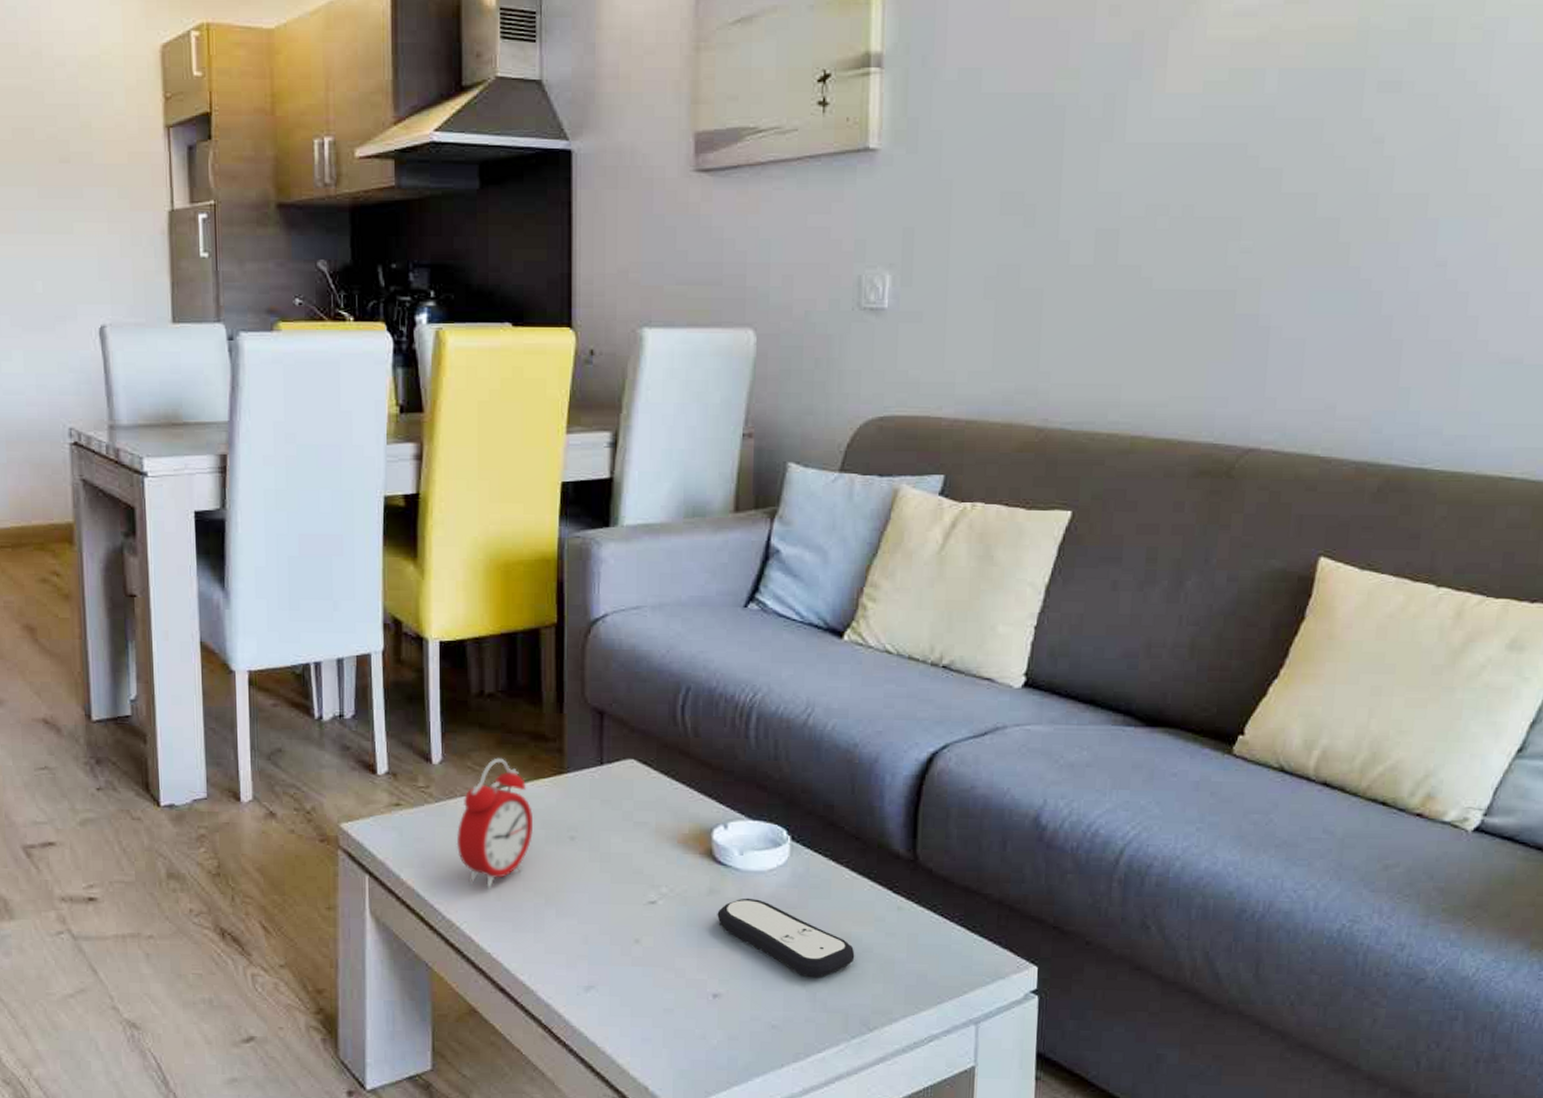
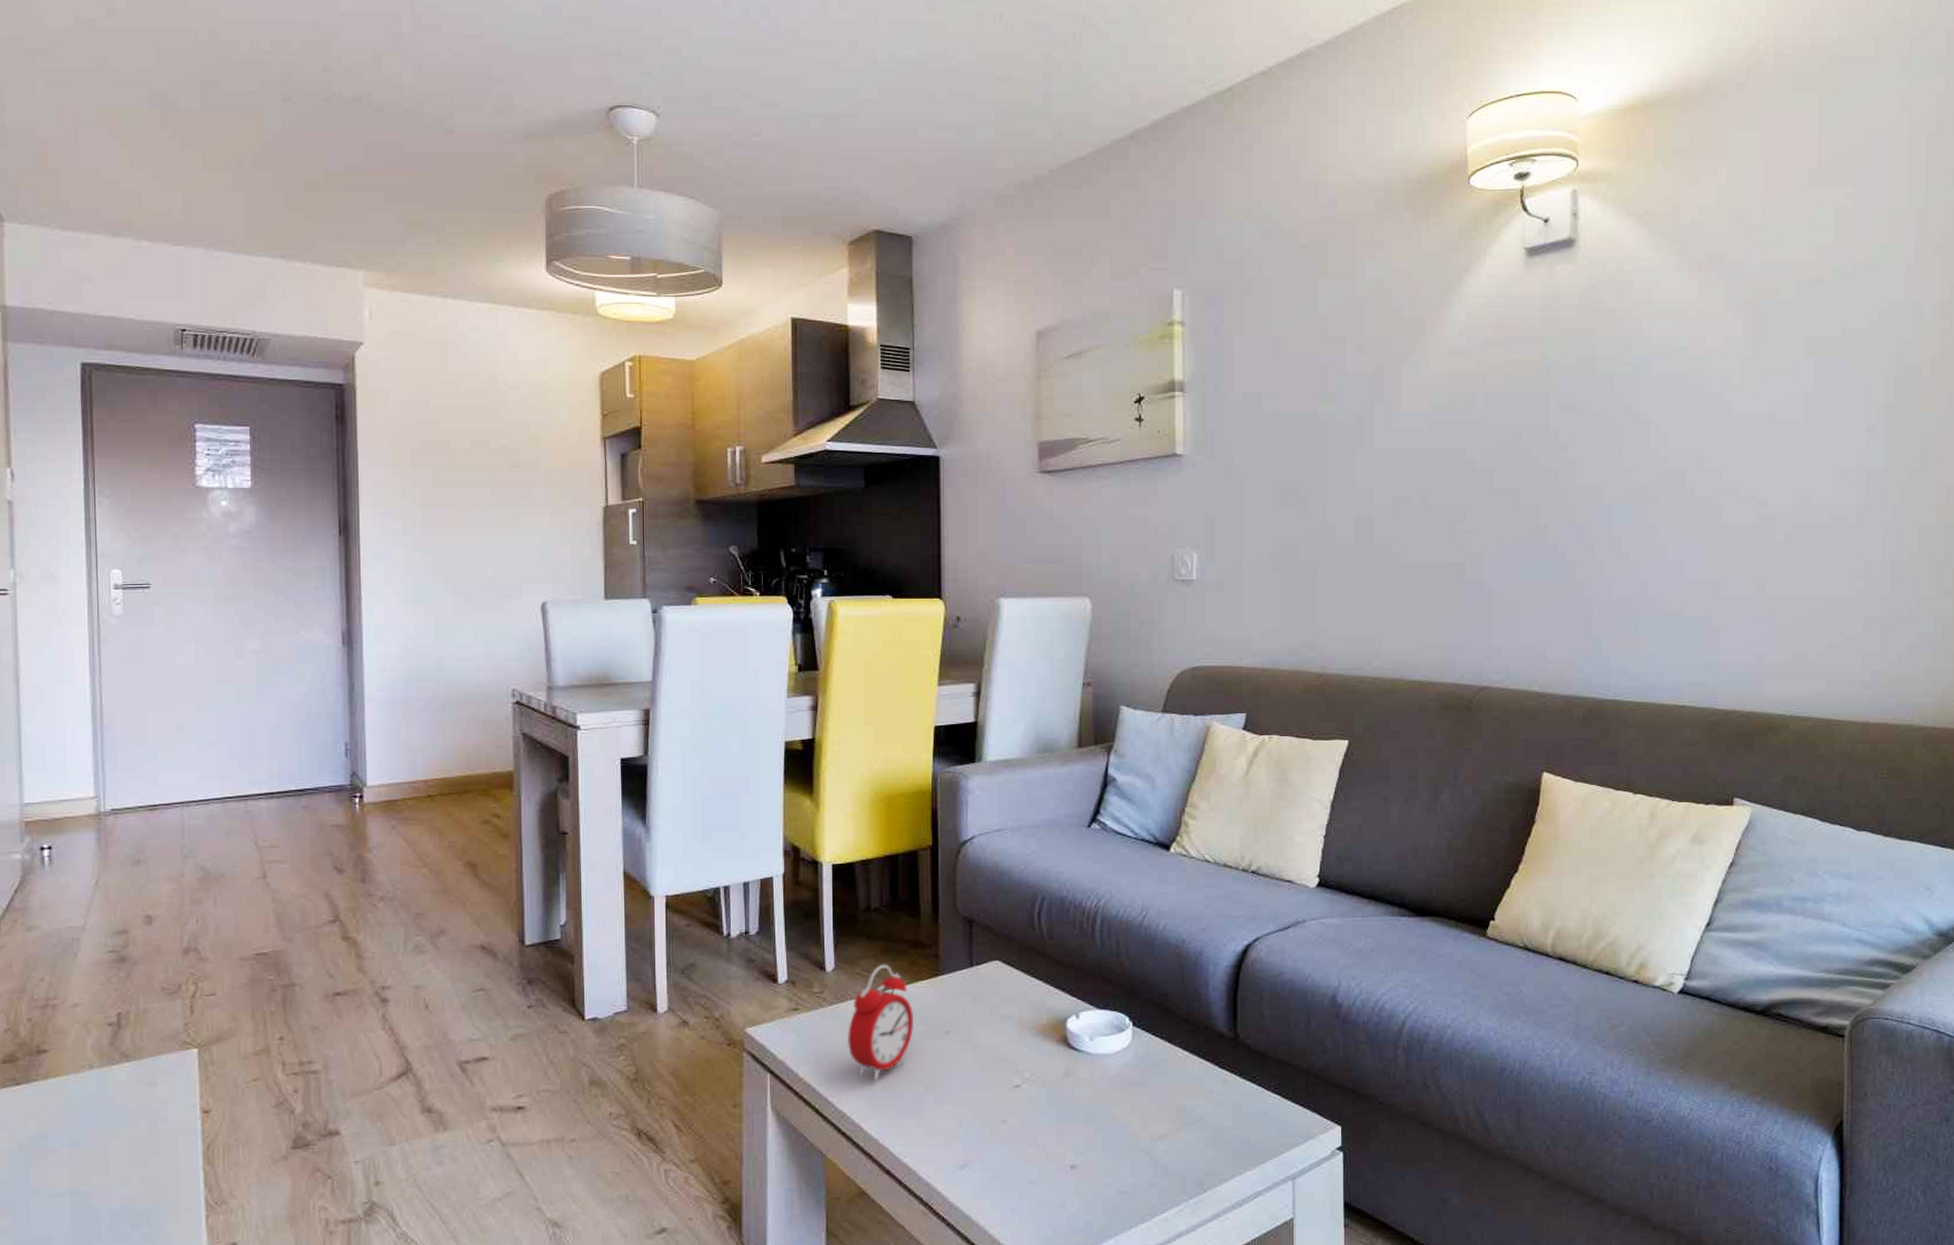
remote control: present [717,898,855,978] -> none [1072,1078,1189,1147]

